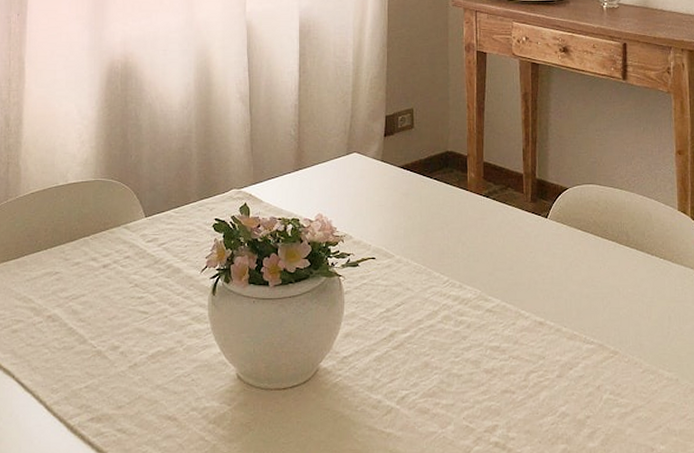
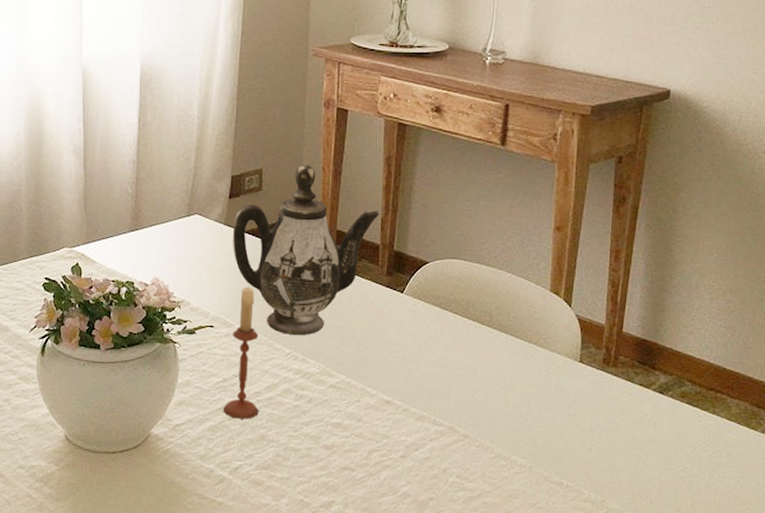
candlestick: none [387,217,421,348] -> present [222,285,259,419]
teapot: none [389,102,521,263] -> present [232,163,380,335]

